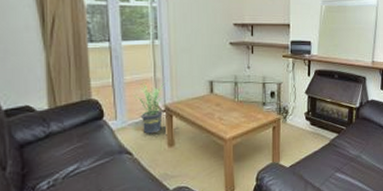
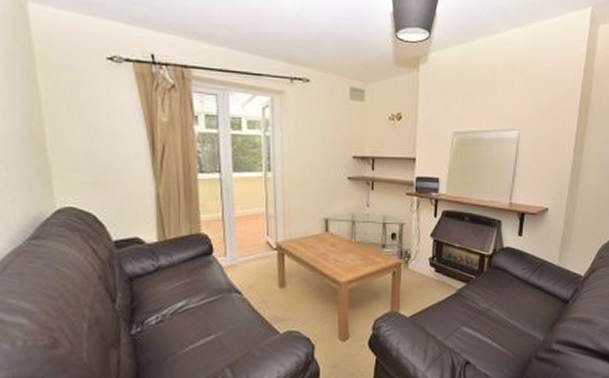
potted plant: present [133,80,167,134] -> none [243,216,279,273]

